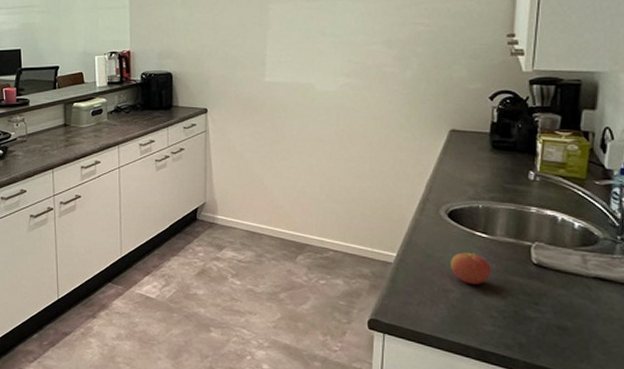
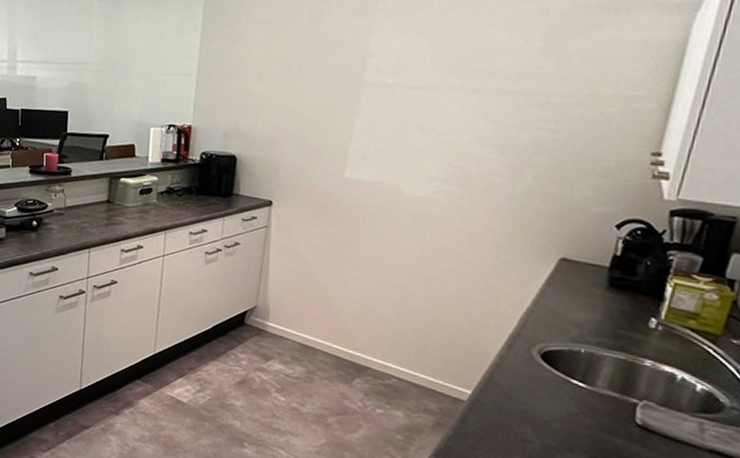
apple: present [451,251,491,285] -> none [534,400,584,439]

